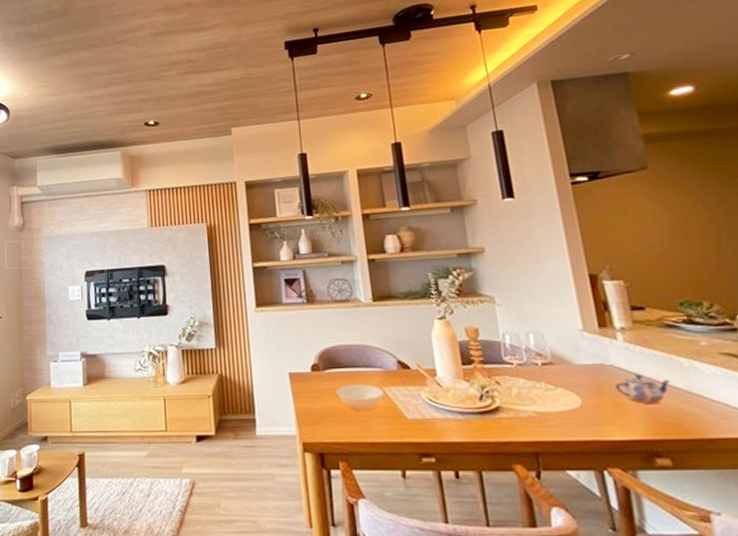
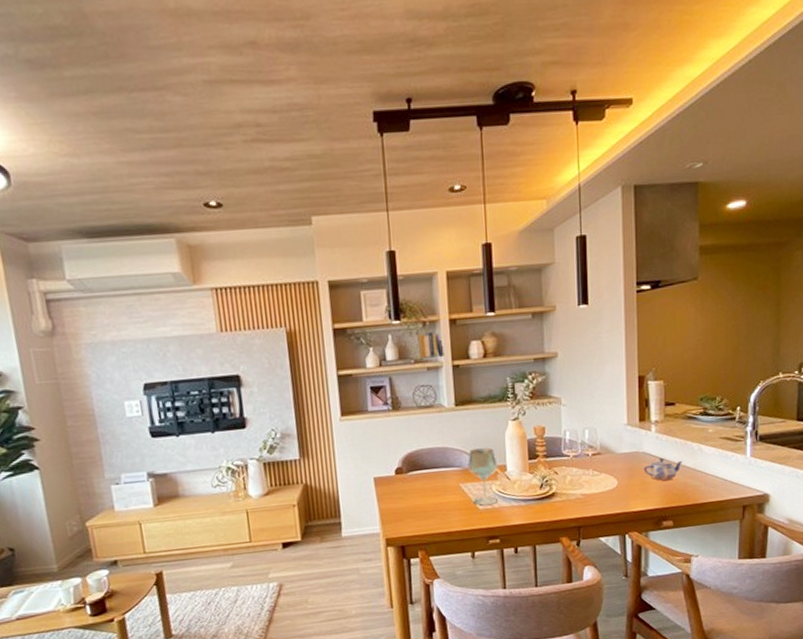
books: none [331,227,359,252] -> present [418,333,444,359]
bowl: present [336,384,384,412] -> none [418,482,461,507]
wine glass: none [390,348,429,416] -> present [468,448,498,506]

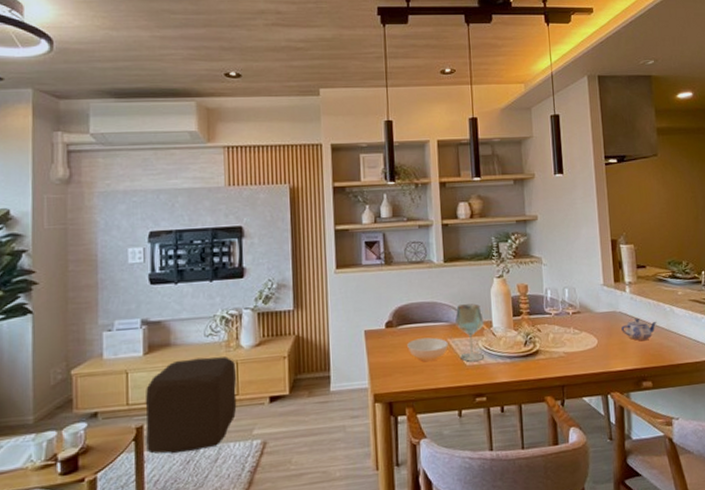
pouf: none [160,506,251,596] -> present [145,356,237,454]
books: present [418,333,444,359] -> none [411,194,435,217]
bowl: none [418,482,461,507] -> present [407,337,448,362]

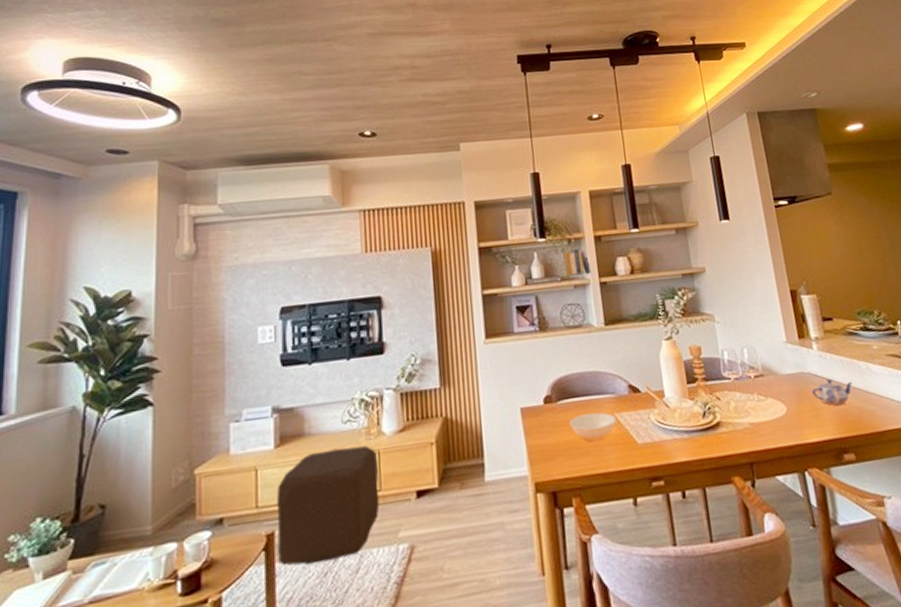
books: none [411,194,435,217] -> present [564,250,591,276]
wine glass: present [455,303,484,362] -> none [622,371,658,440]

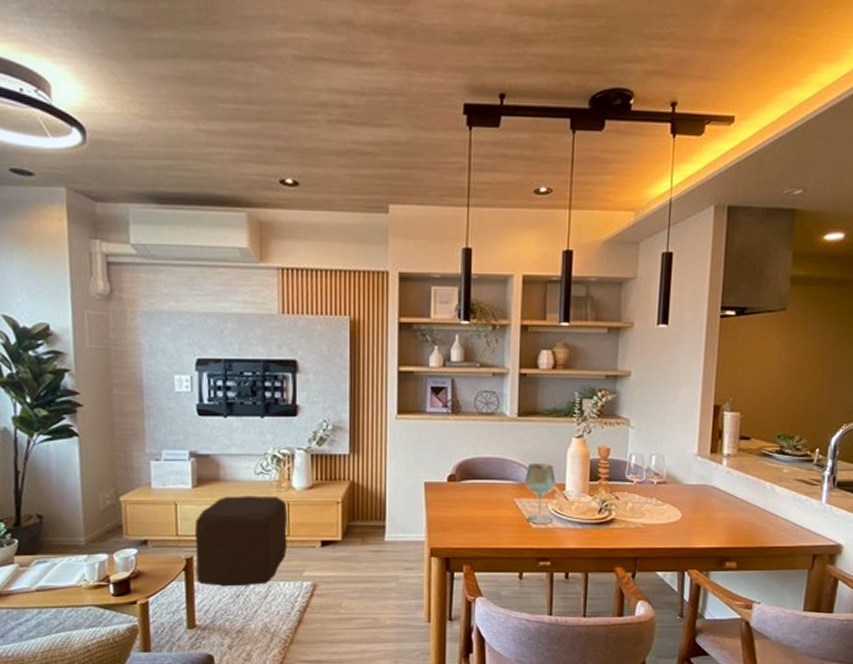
books: present [564,250,591,276] -> none [487,337,512,363]
bowl: present [569,412,616,442] -> none [470,495,514,521]
wine glass: none [622,371,658,440] -> present [525,464,556,525]
teapot: present [812,378,853,406] -> none [711,494,753,519]

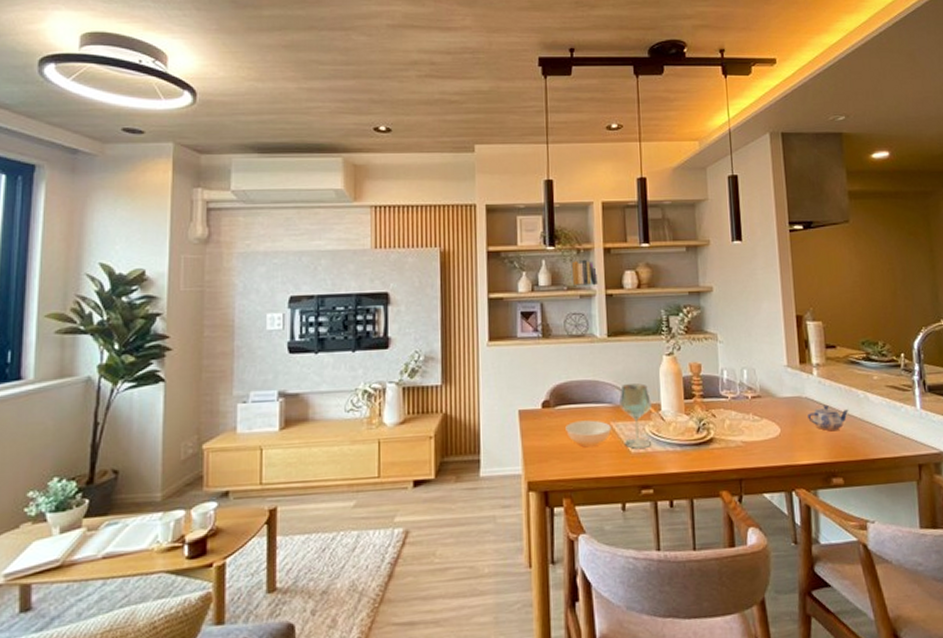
pouf: present [194,495,288,586] -> none [279,434,379,540]
bowl: none [470,495,514,521] -> present [565,420,611,448]
books: none [487,337,512,363] -> present [572,260,598,286]
teapot: none [711,494,753,519] -> present [808,404,849,431]

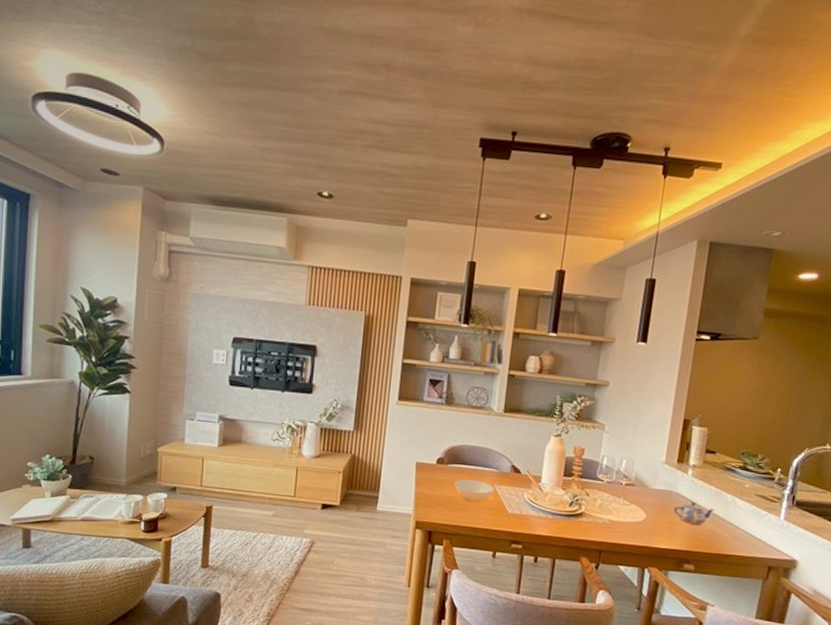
wine glass: present [619,383,652,450] -> none [504,455,534,512]

